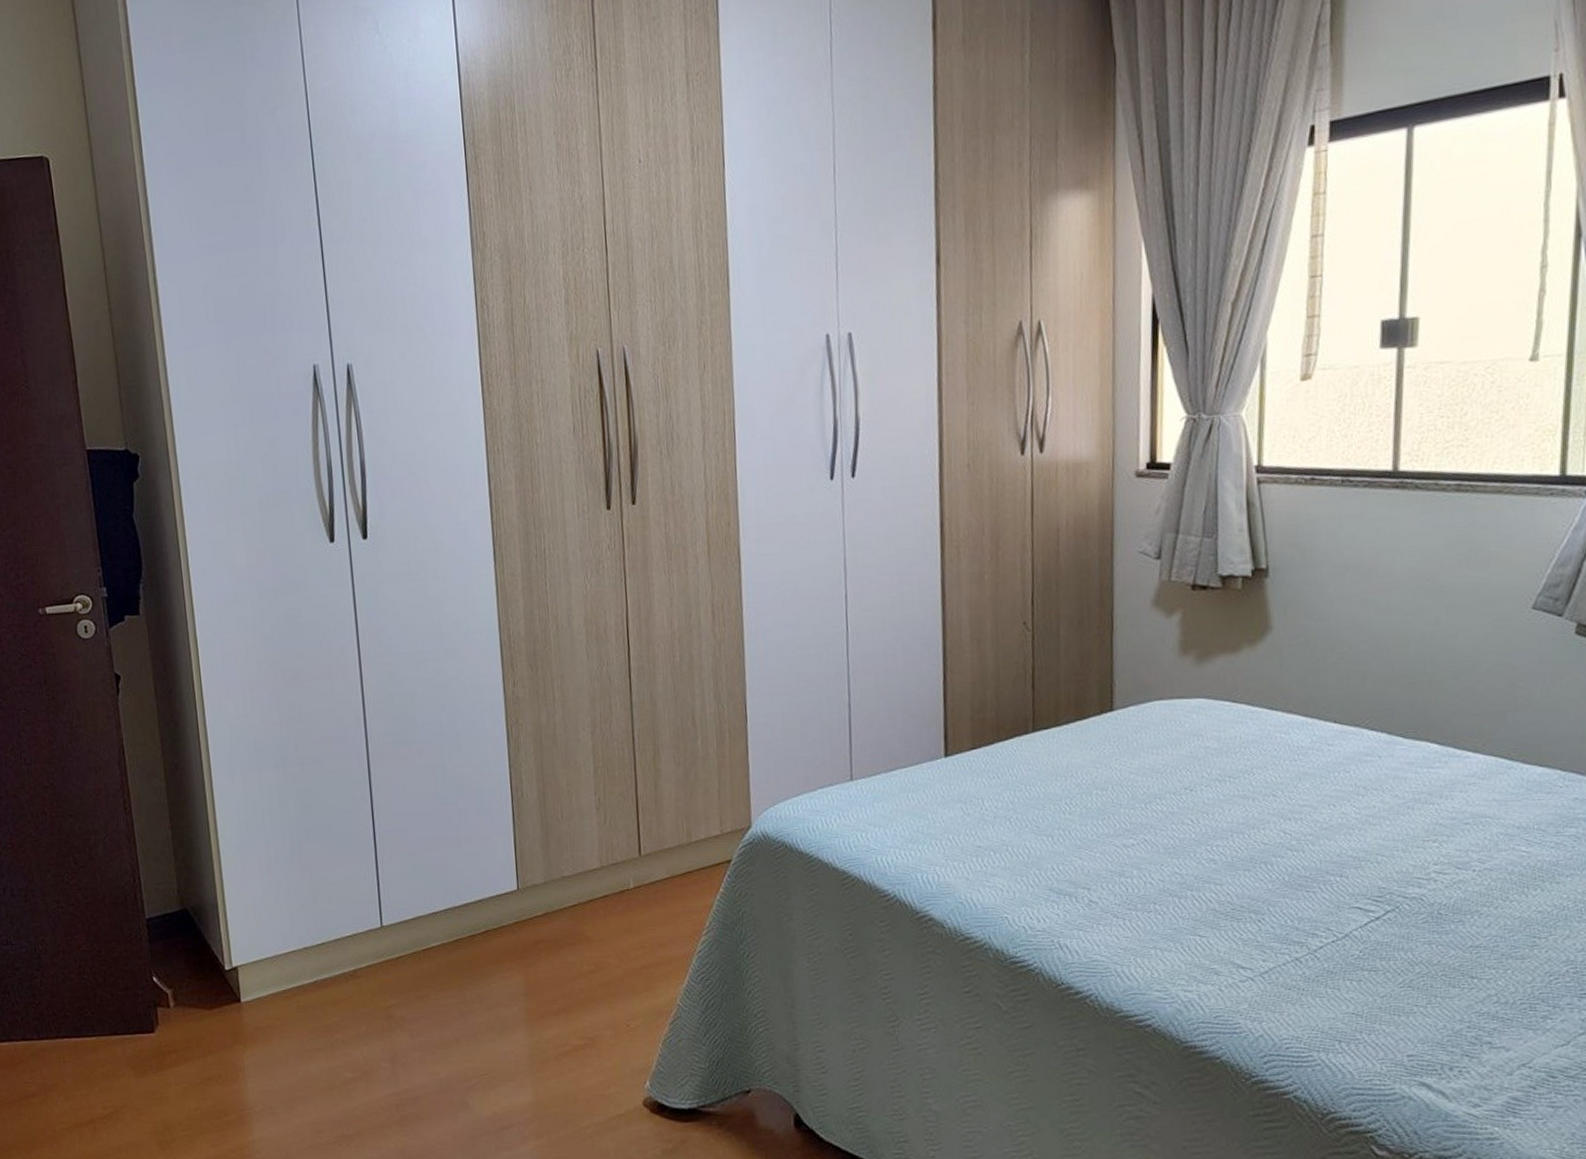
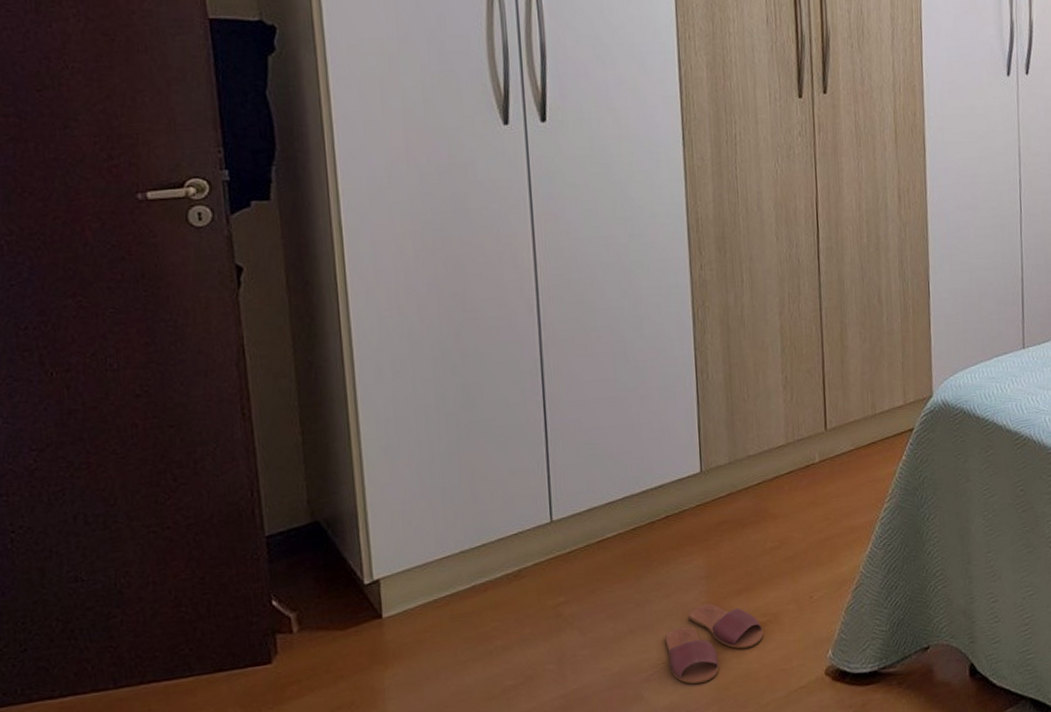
slippers: none [487,1020,582,1099] -> present [665,603,764,684]

